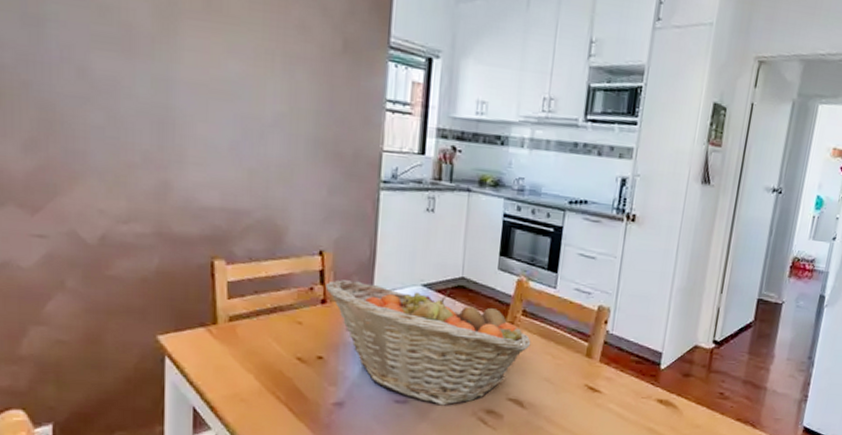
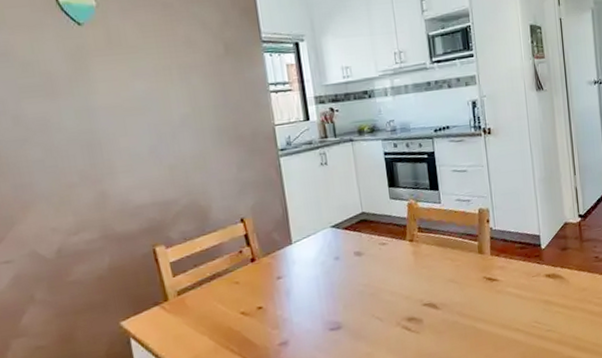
fruit basket: present [325,279,531,406] -> none [251,226,431,325]

